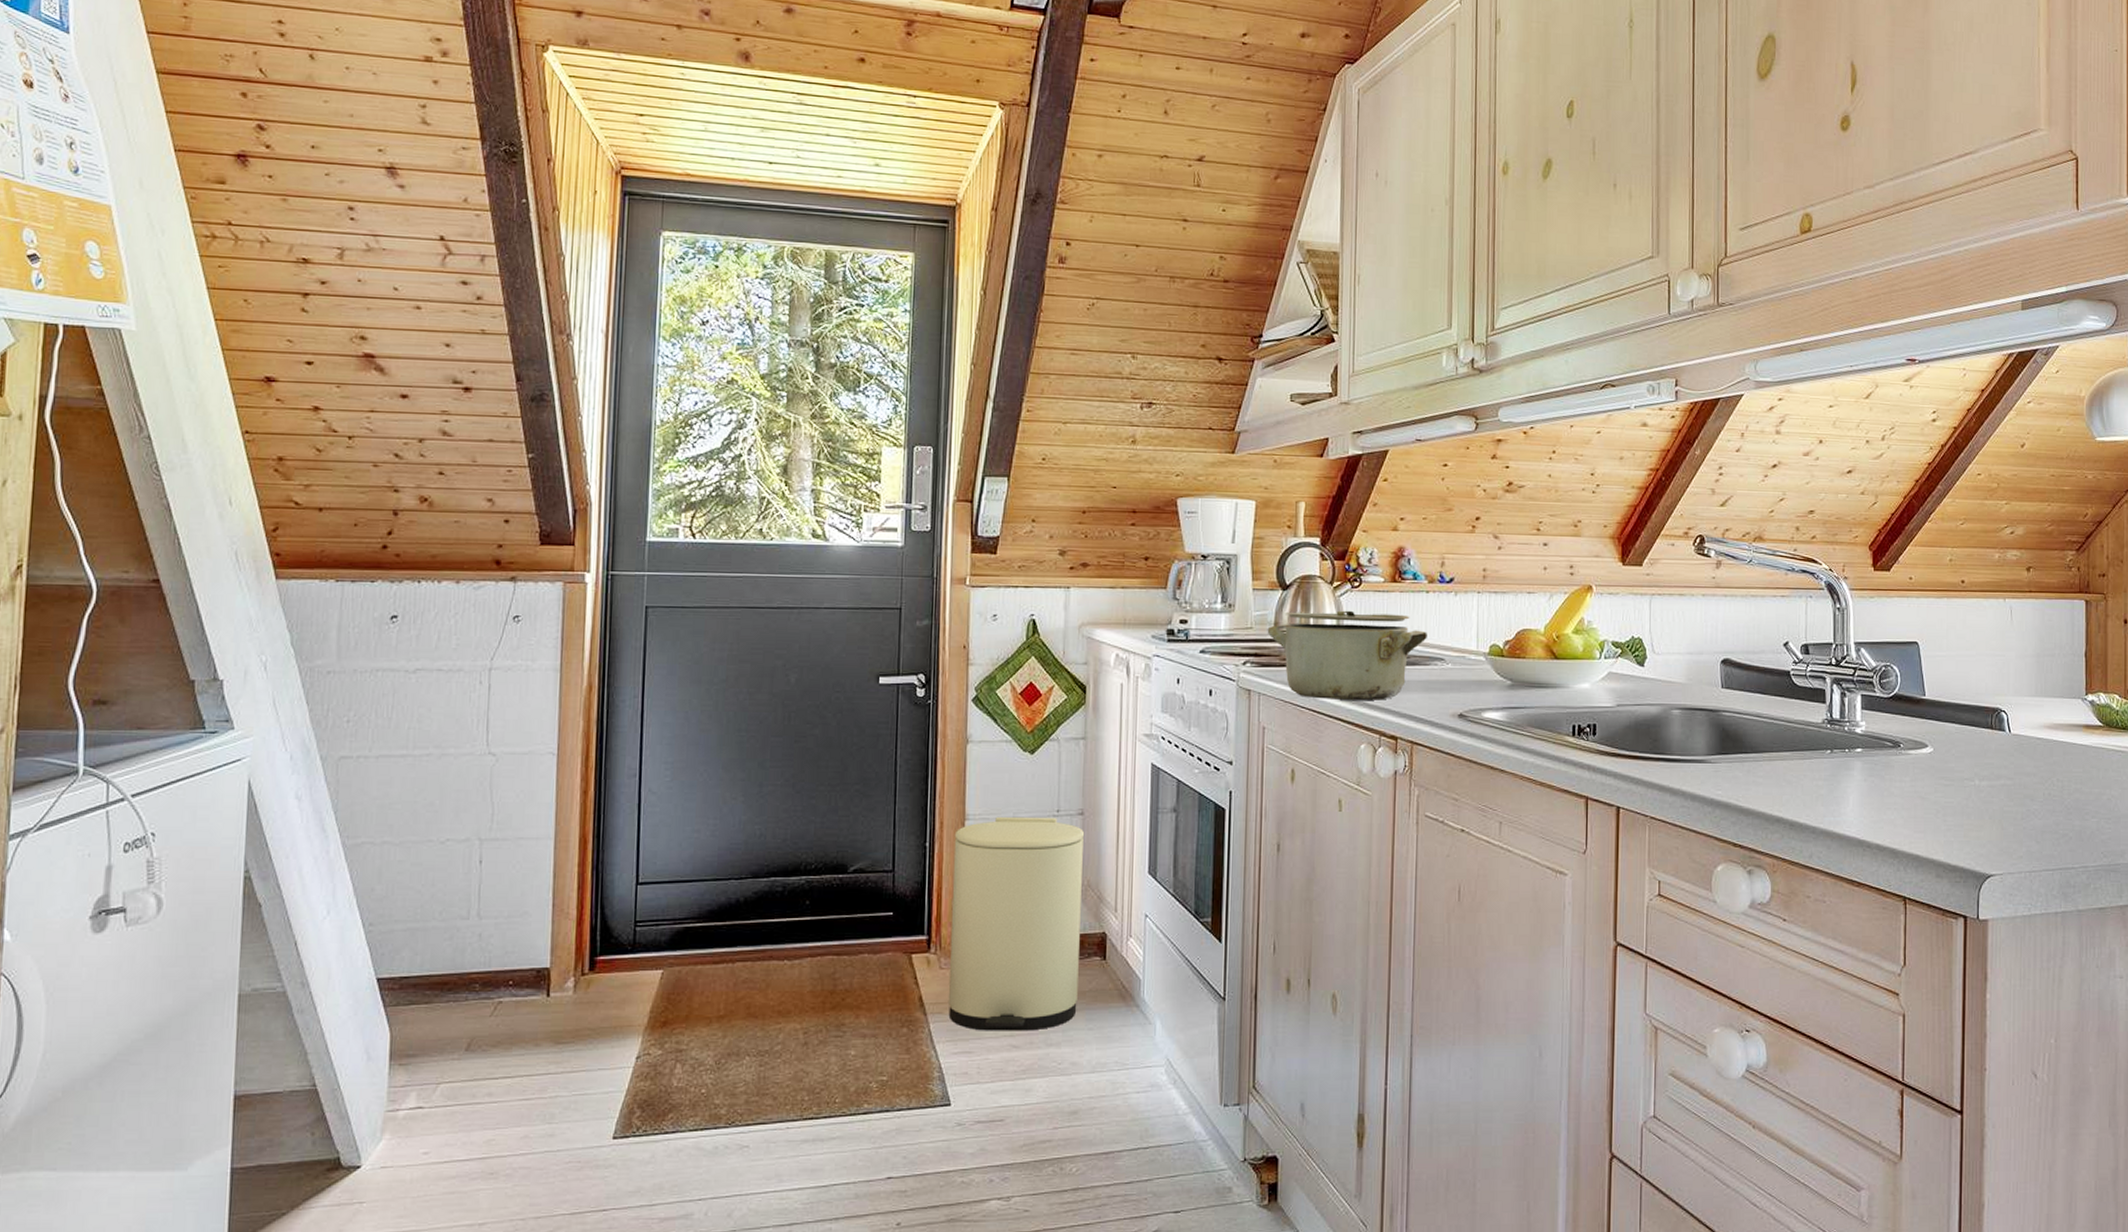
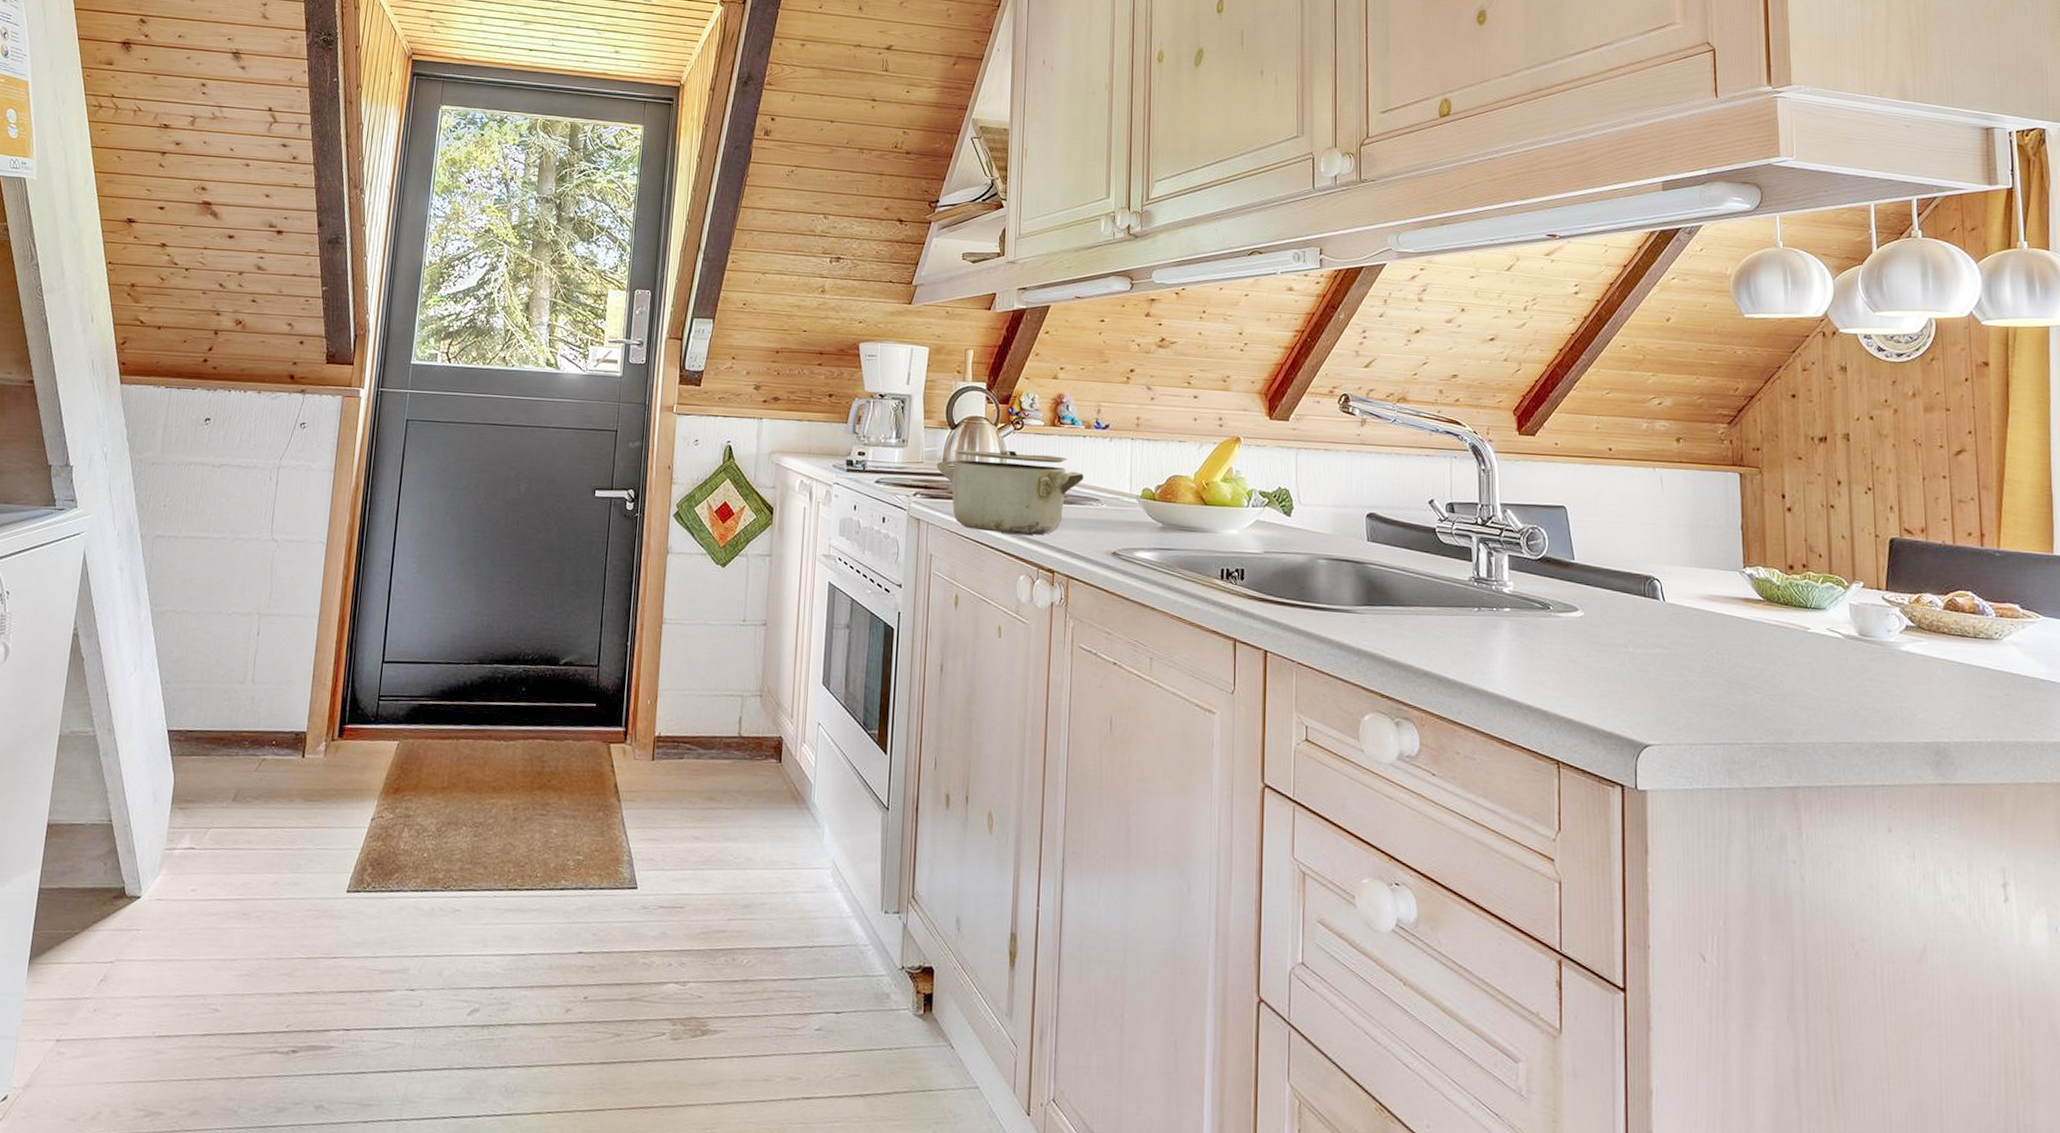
pedal bin: present [947,816,1085,1031] -> none [639,622,767,825]

